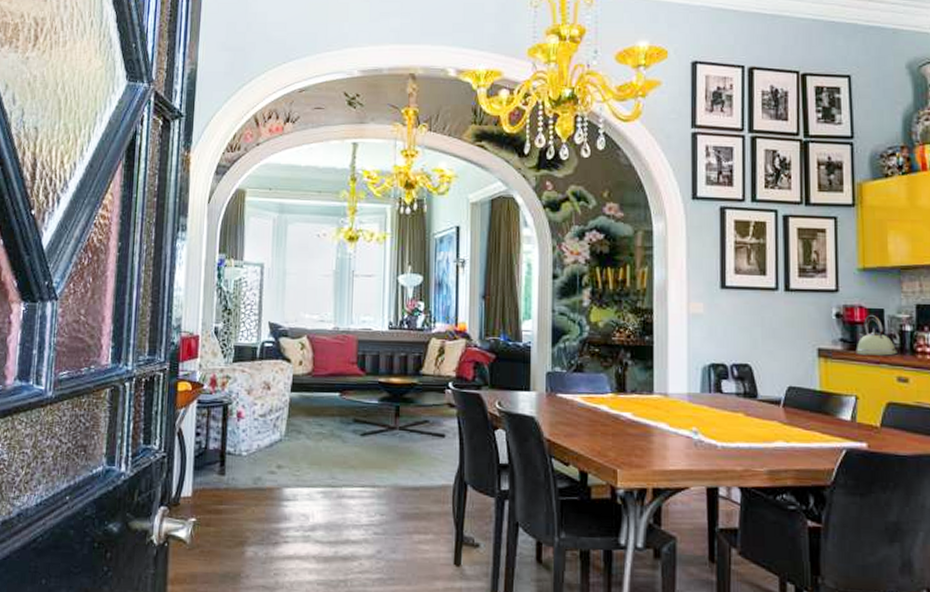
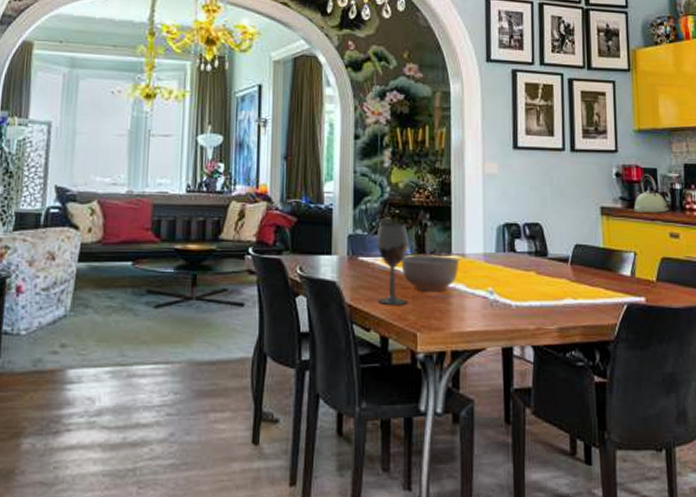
wine glass: none [575,361,608,442] -> present [376,223,408,305]
bowl: none [600,392,662,430] -> present [401,254,460,292]

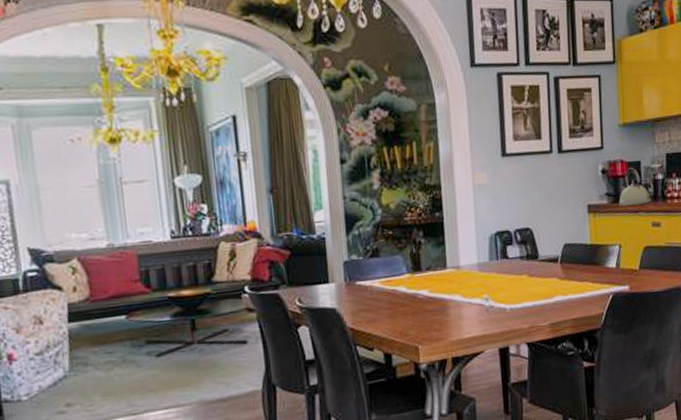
wine glass: present [376,223,408,305] -> none [372,244,408,324]
bowl: present [401,254,460,292] -> none [398,270,455,307]

